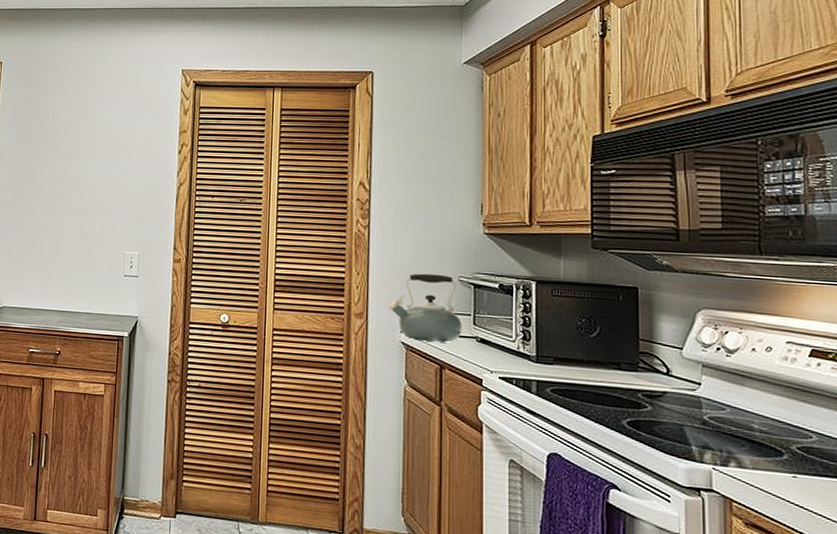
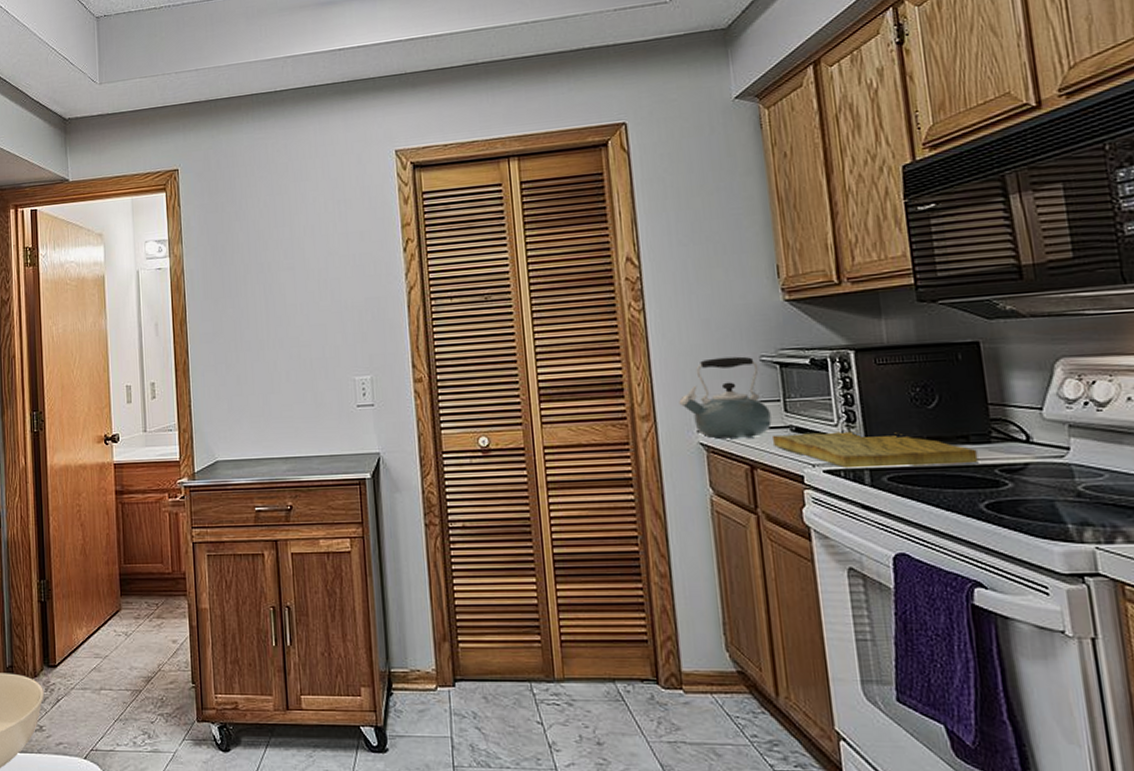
cutting board: none [461,342,626,386] -> present [773,431,979,469]

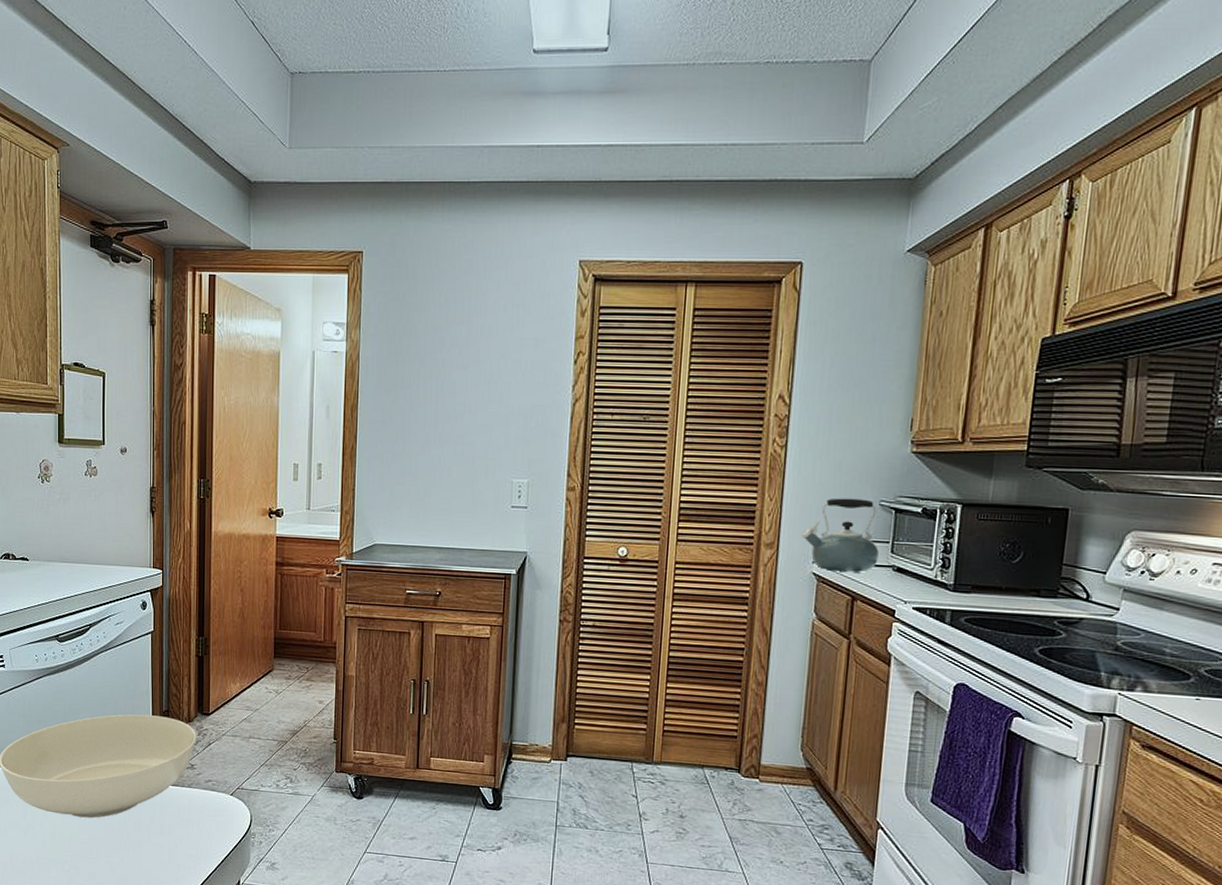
cutting board: present [773,431,979,469] -> none [876,572,1044,613]

